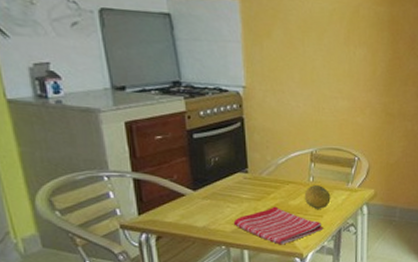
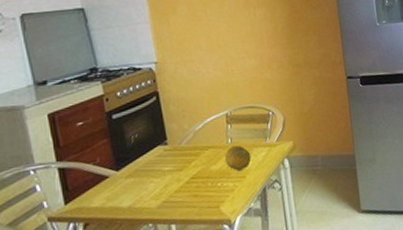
dish towel: present [233,206,324,245] -> none [158,174,248,214]

